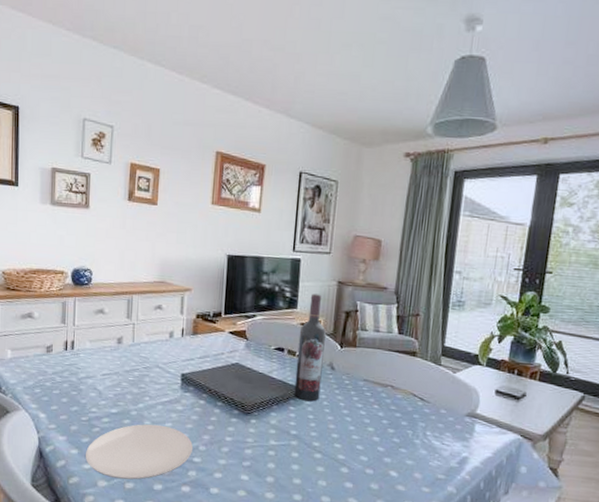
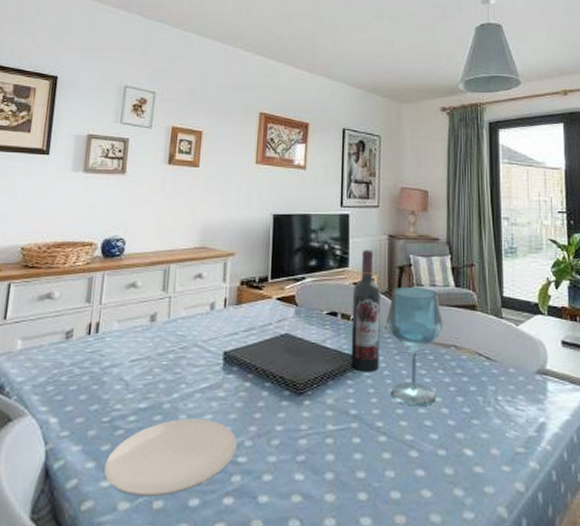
wine glass: none [328,330,383,434] -> present [387,286,443,407]

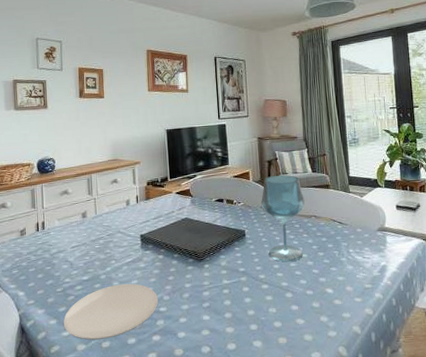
wine bottle: present [351,250,380,372] -> none [233,150,259,241]

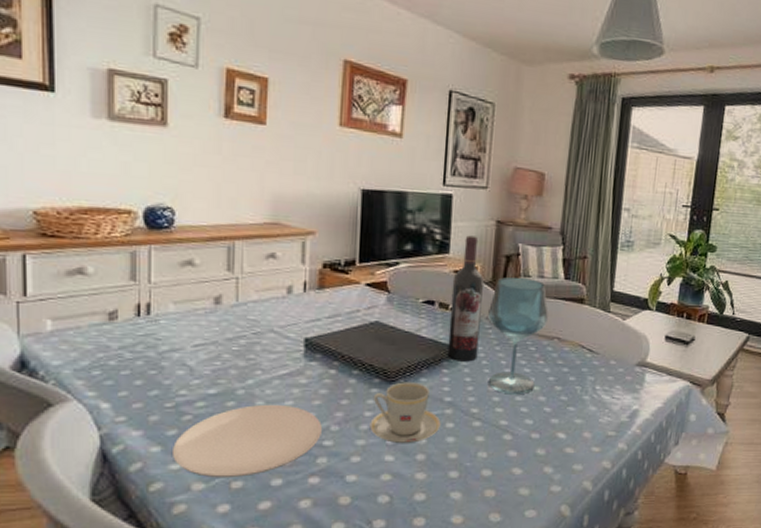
teacup: none [189,259,239,307] -> present [369,382,441,444]
wine bottle: none [233,150,259,241] -> present [447,235,484,362]

